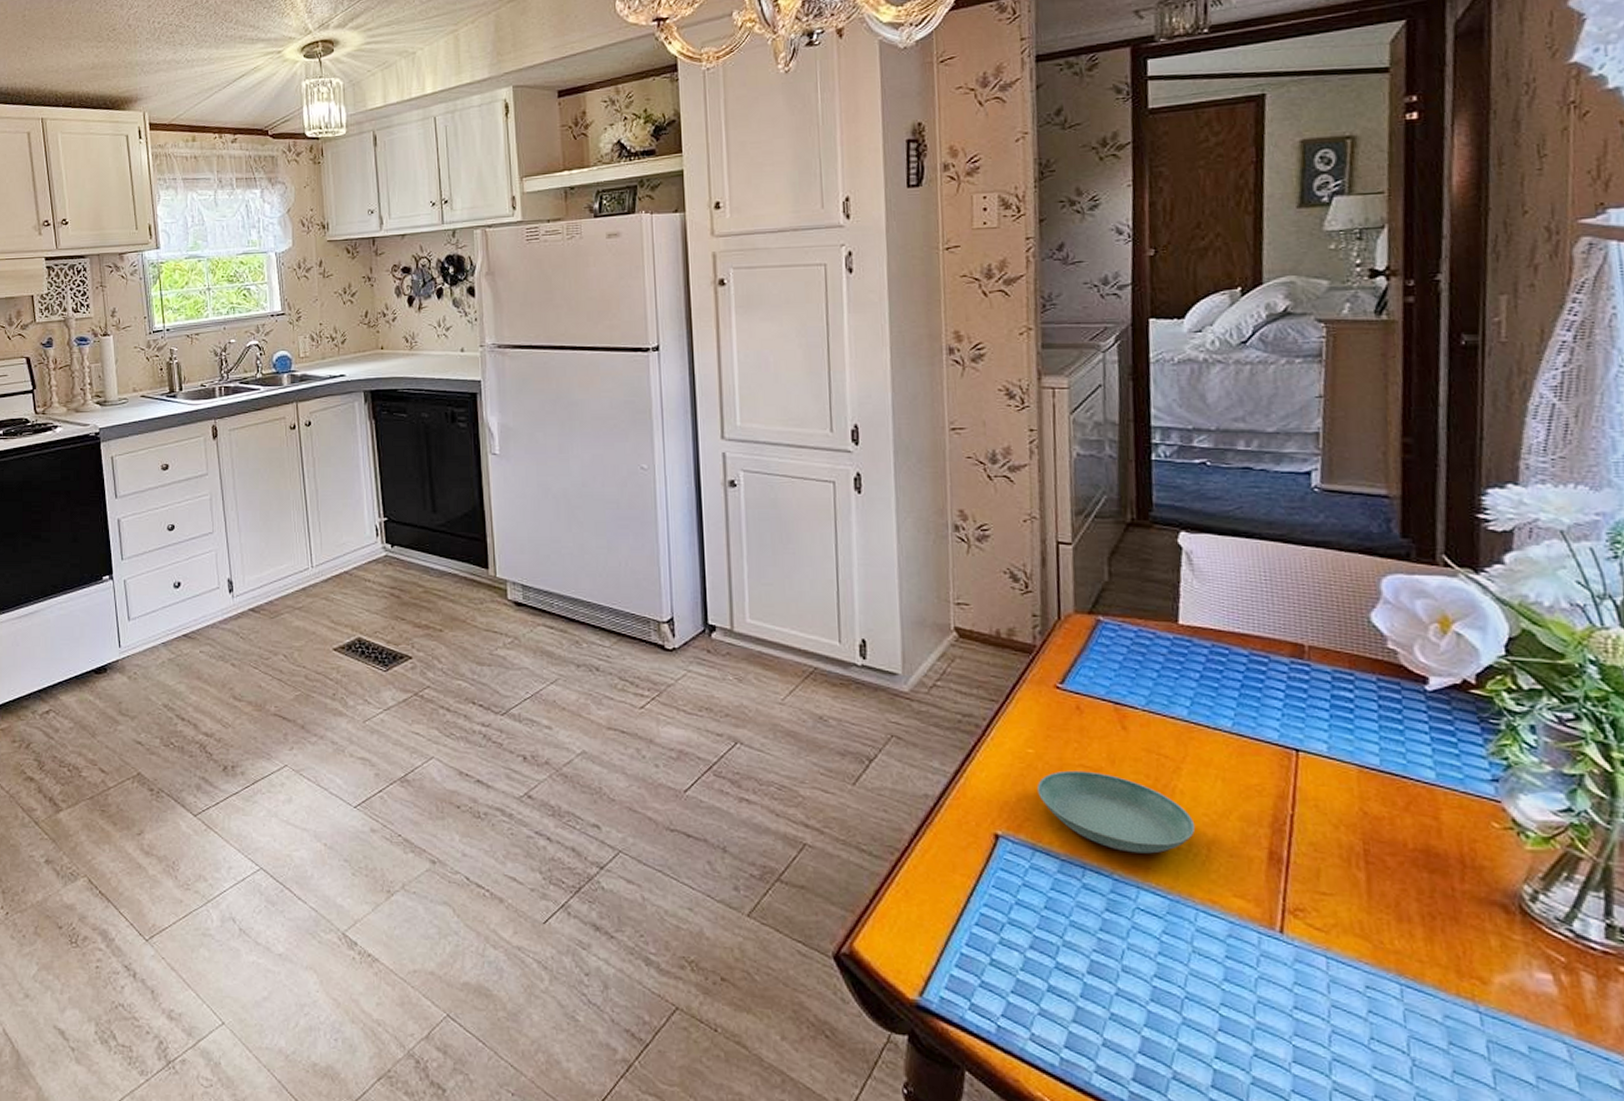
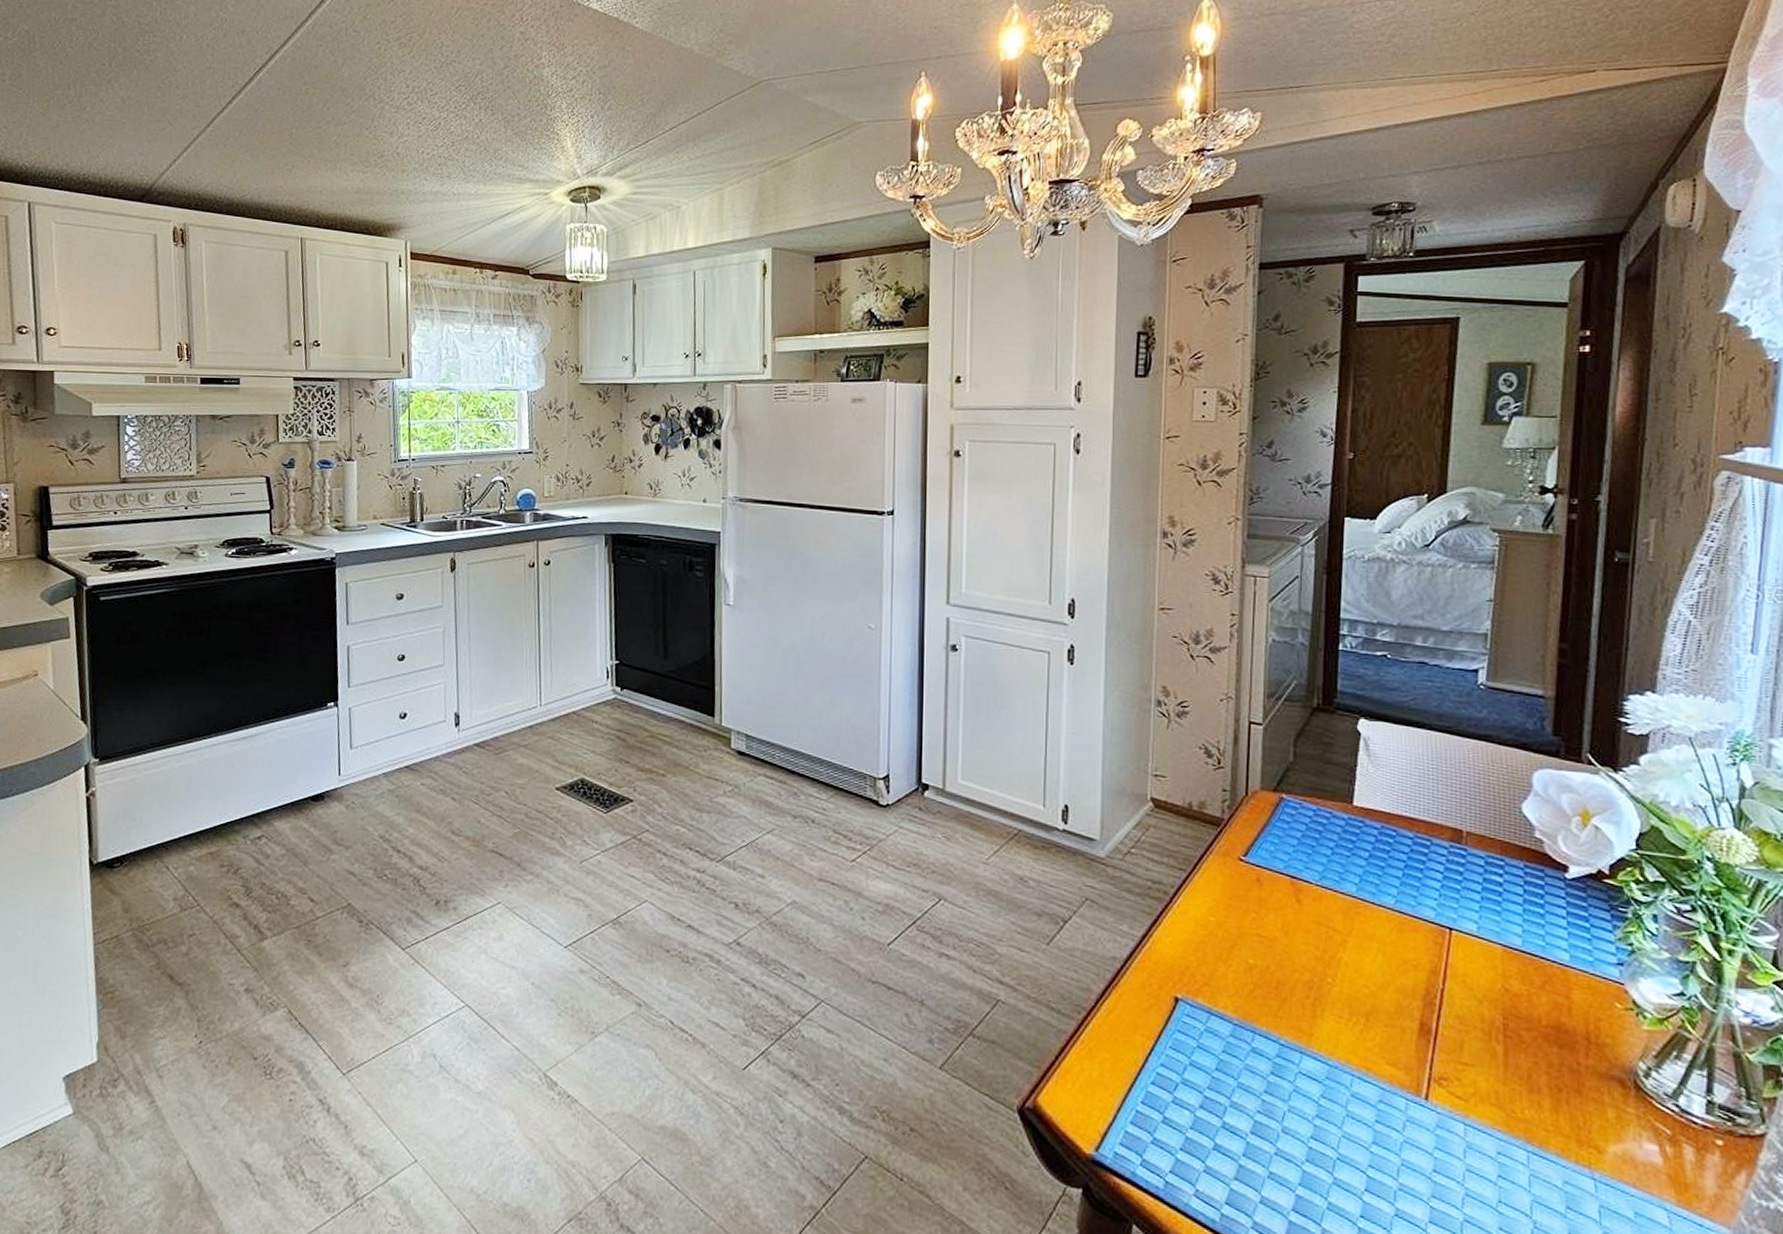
saucer: present [1036,770,1196,854] -> none [1216,939,1357,1021]

